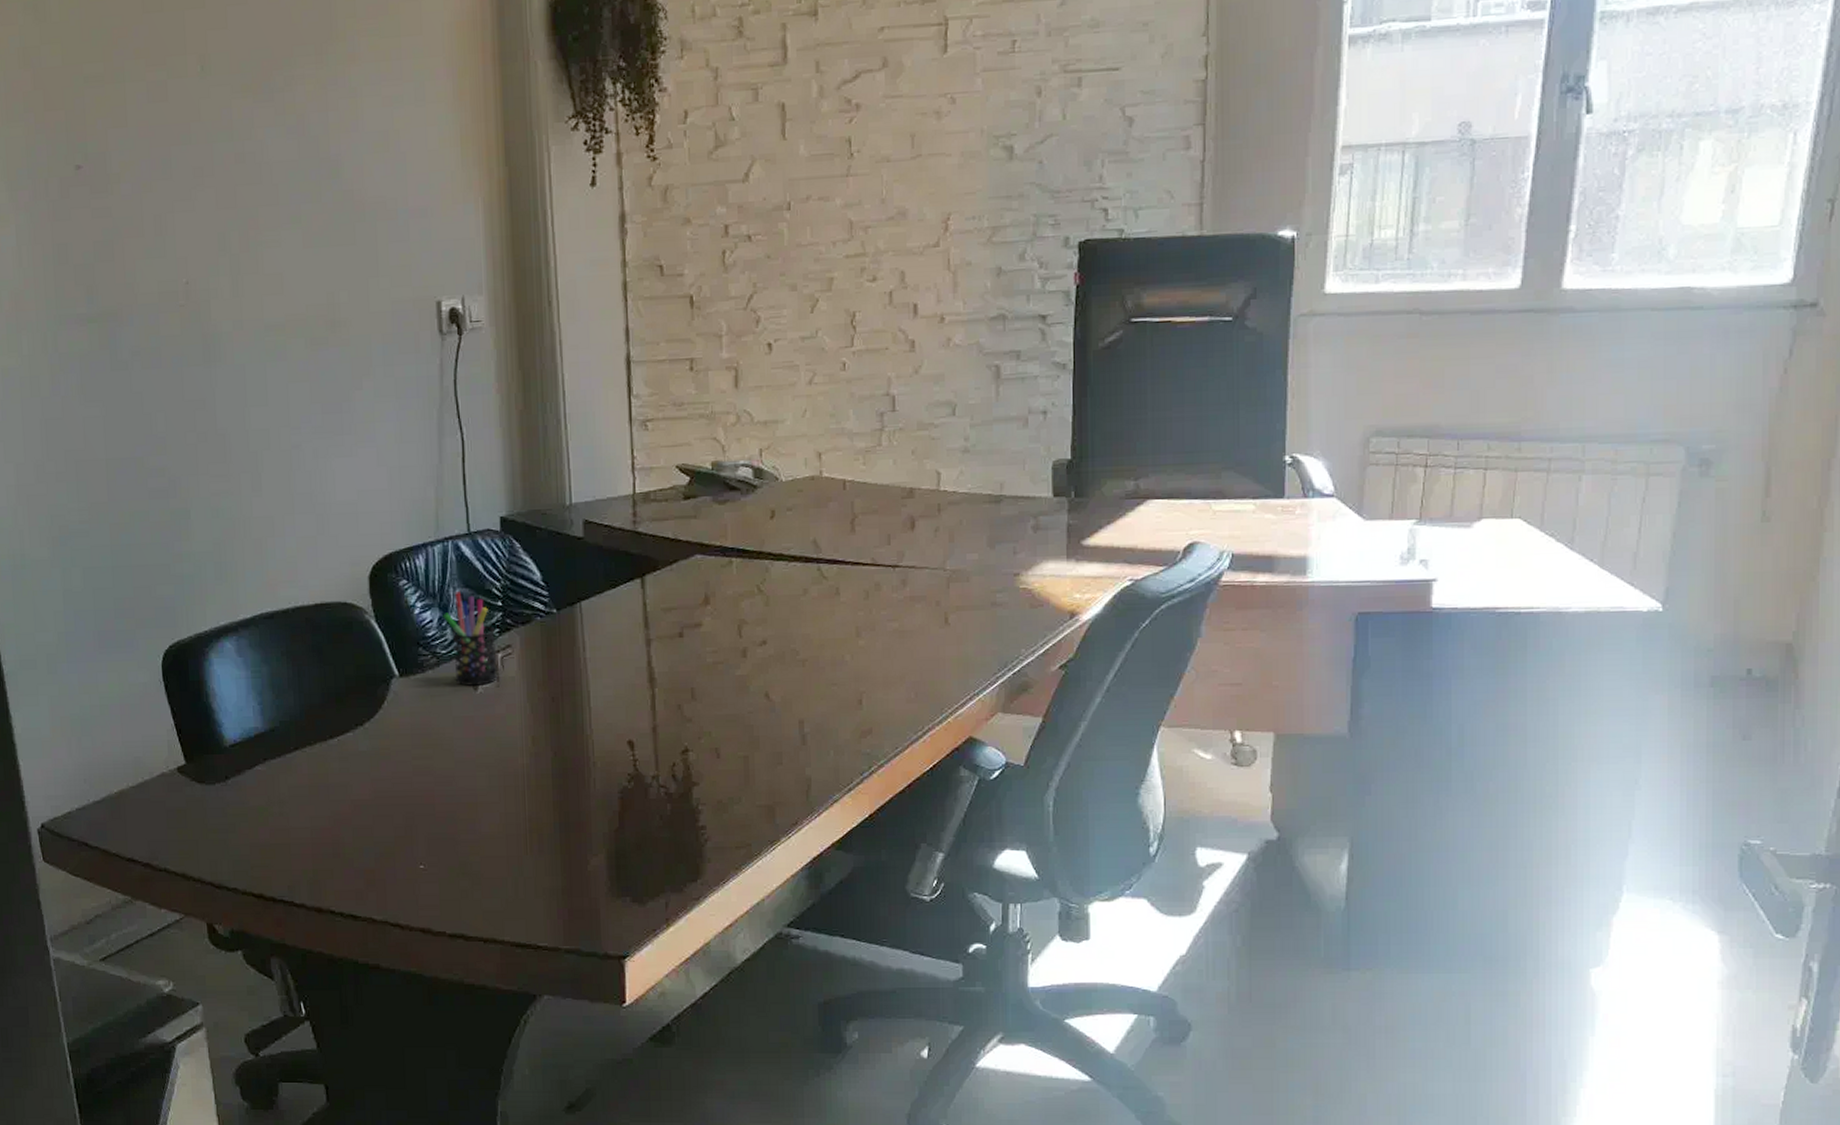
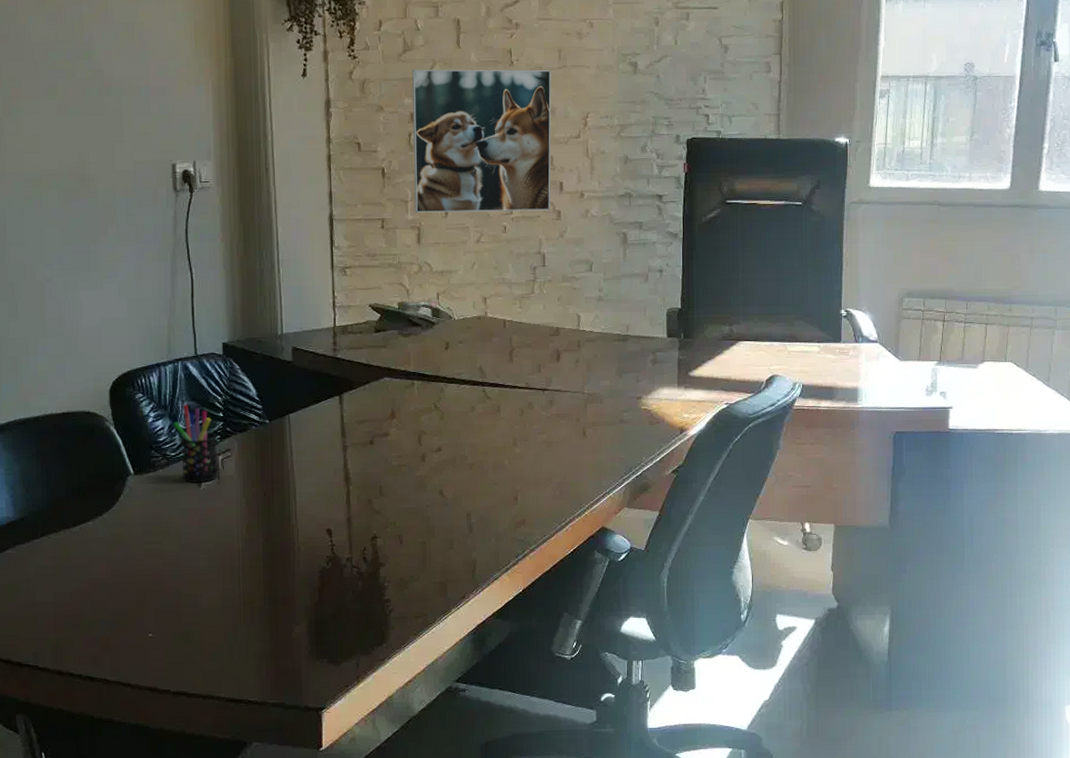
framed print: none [726,161,903,350] -> present [412,69,552,213]

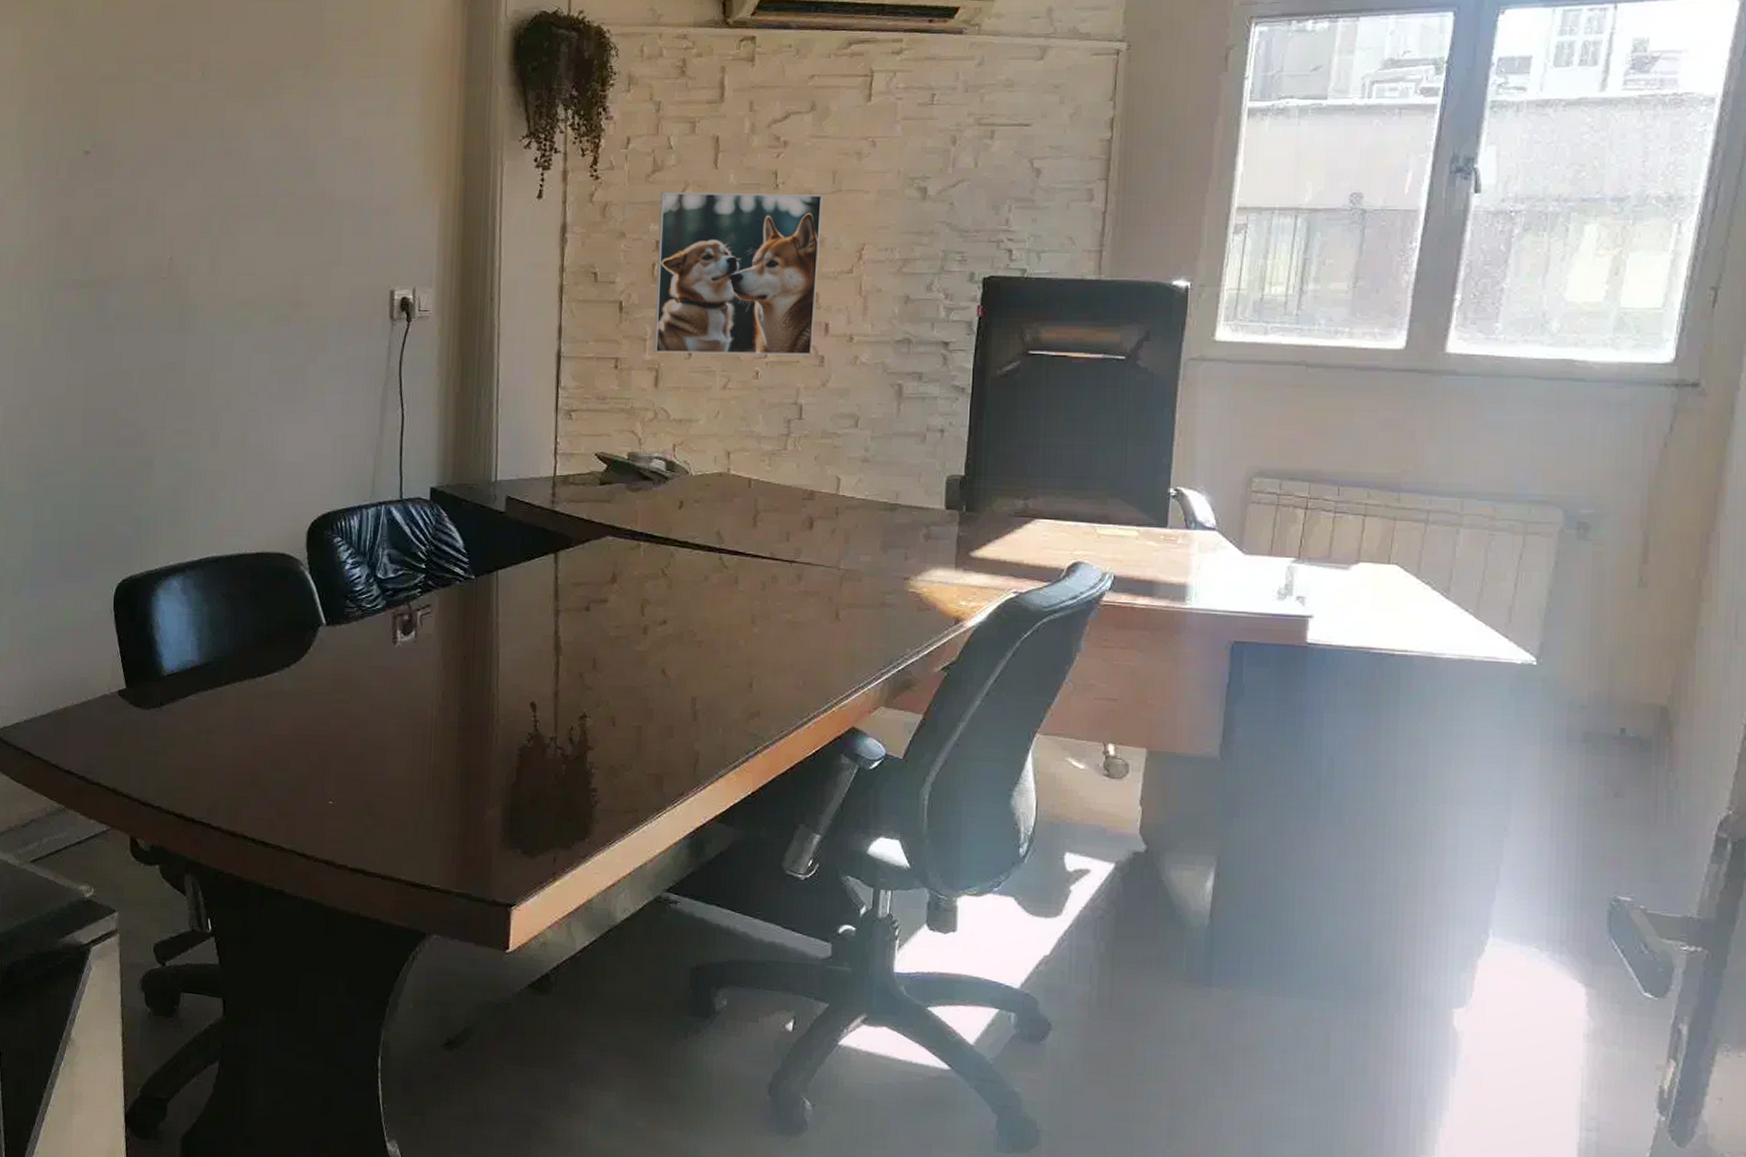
pen holder: present [172,404,220,484] -> none [371,552,418,640]

